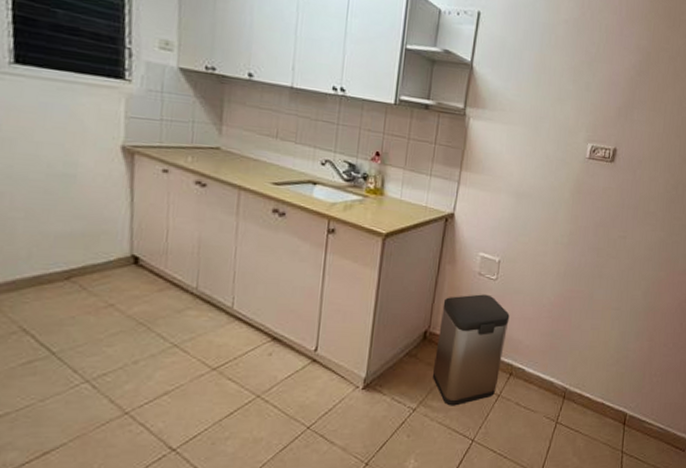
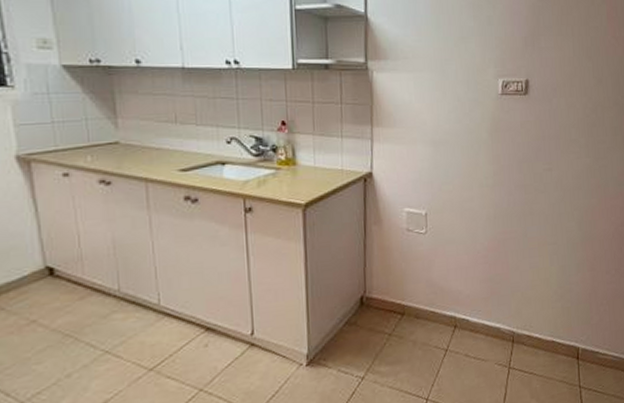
pedal bin: present [433,294,510,406] -> none [375,249,446,369]

